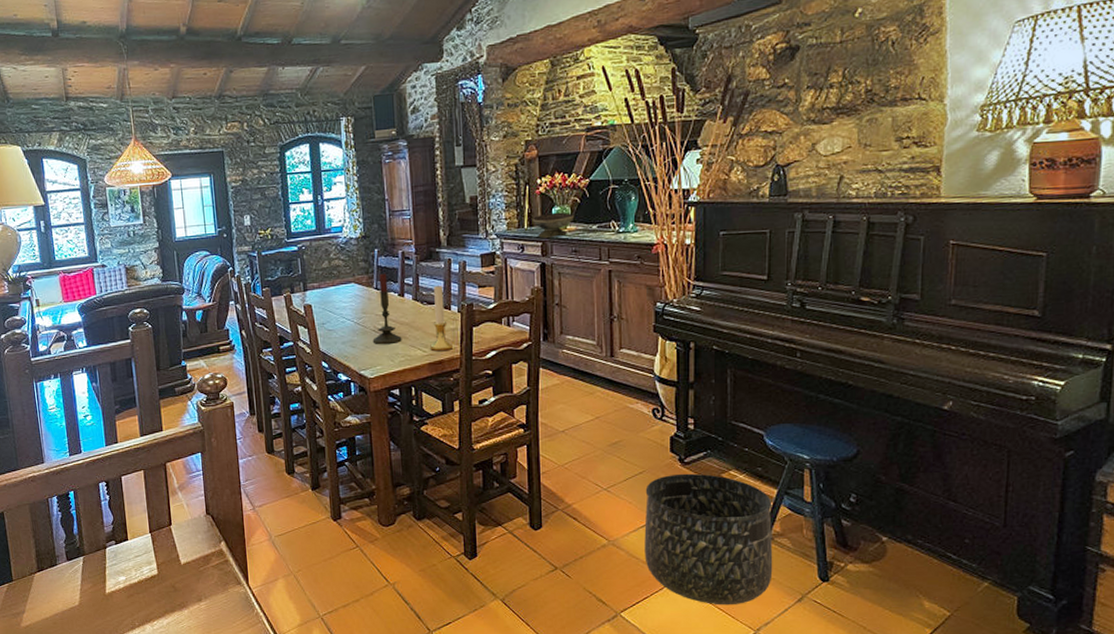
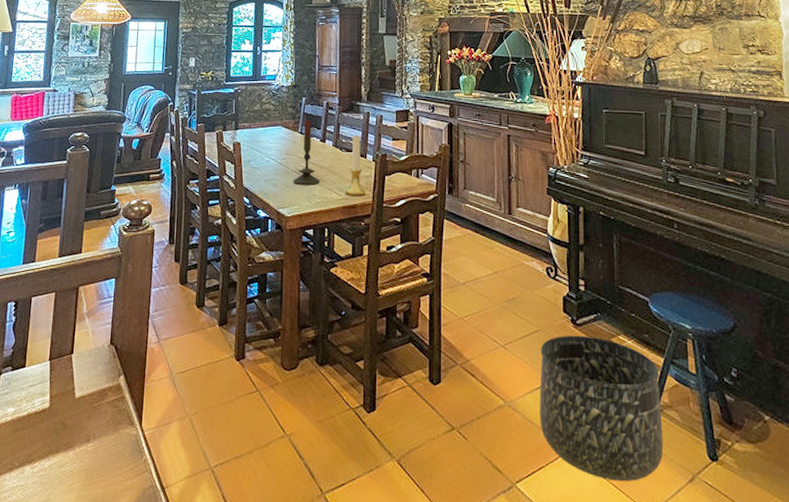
decorative bowl: present [532,212,575,238] -> none [442,80,479,102]

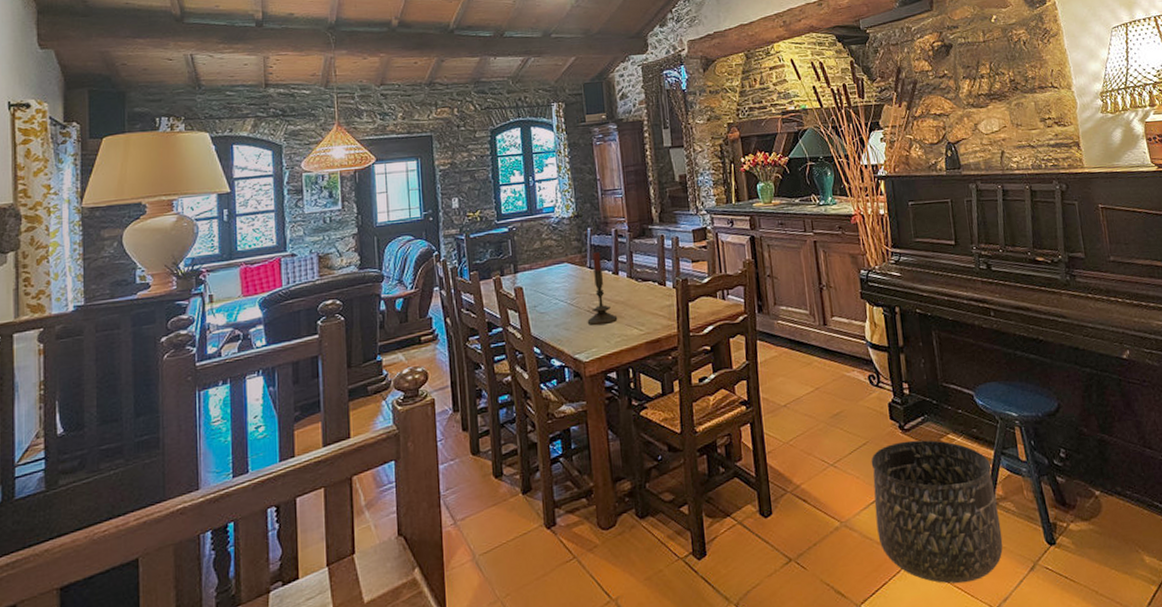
candle holder: present [345,134,366,197] -> none [646,261,669,330]

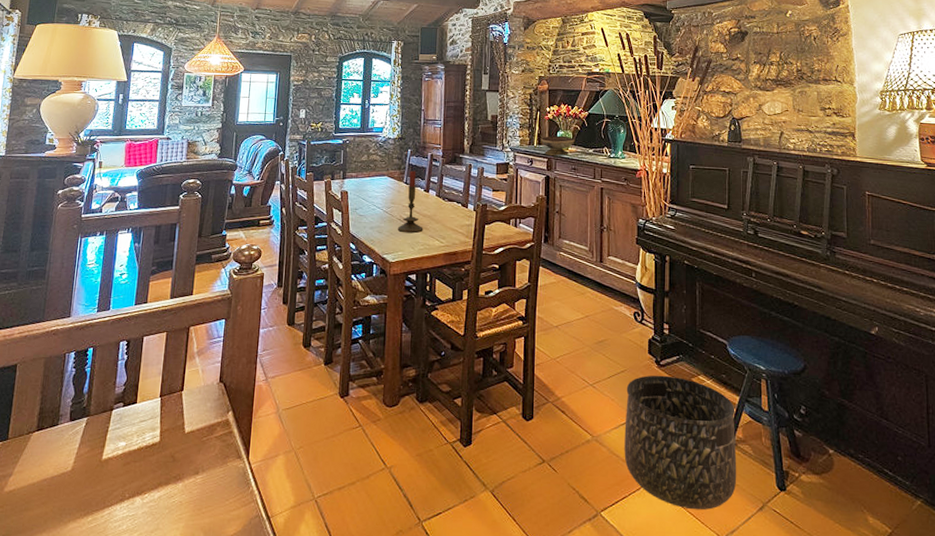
decorative bowl: none [739,187,778,213] -> present [540,135,575,156]

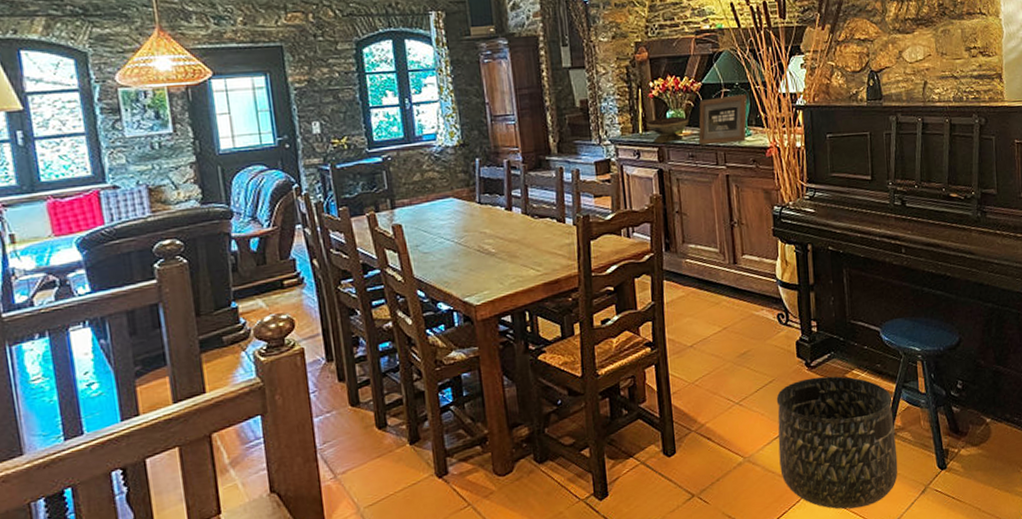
candle: present [398,169,423,234] -> none [478,184,512,267]
picture frame: none [581,124,624,163] -> present [698,94,747,146]

